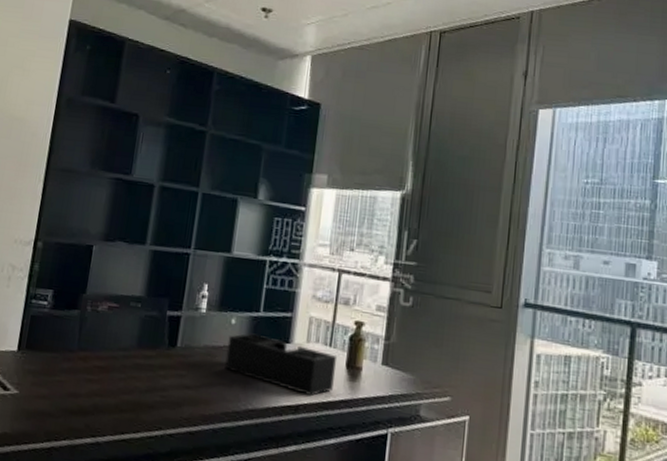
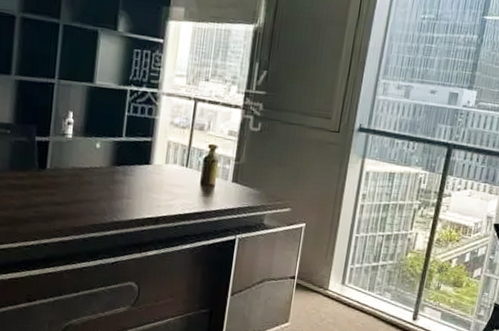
desk organizer: present [224,333,338,396] -> none [91,156,193,210]

